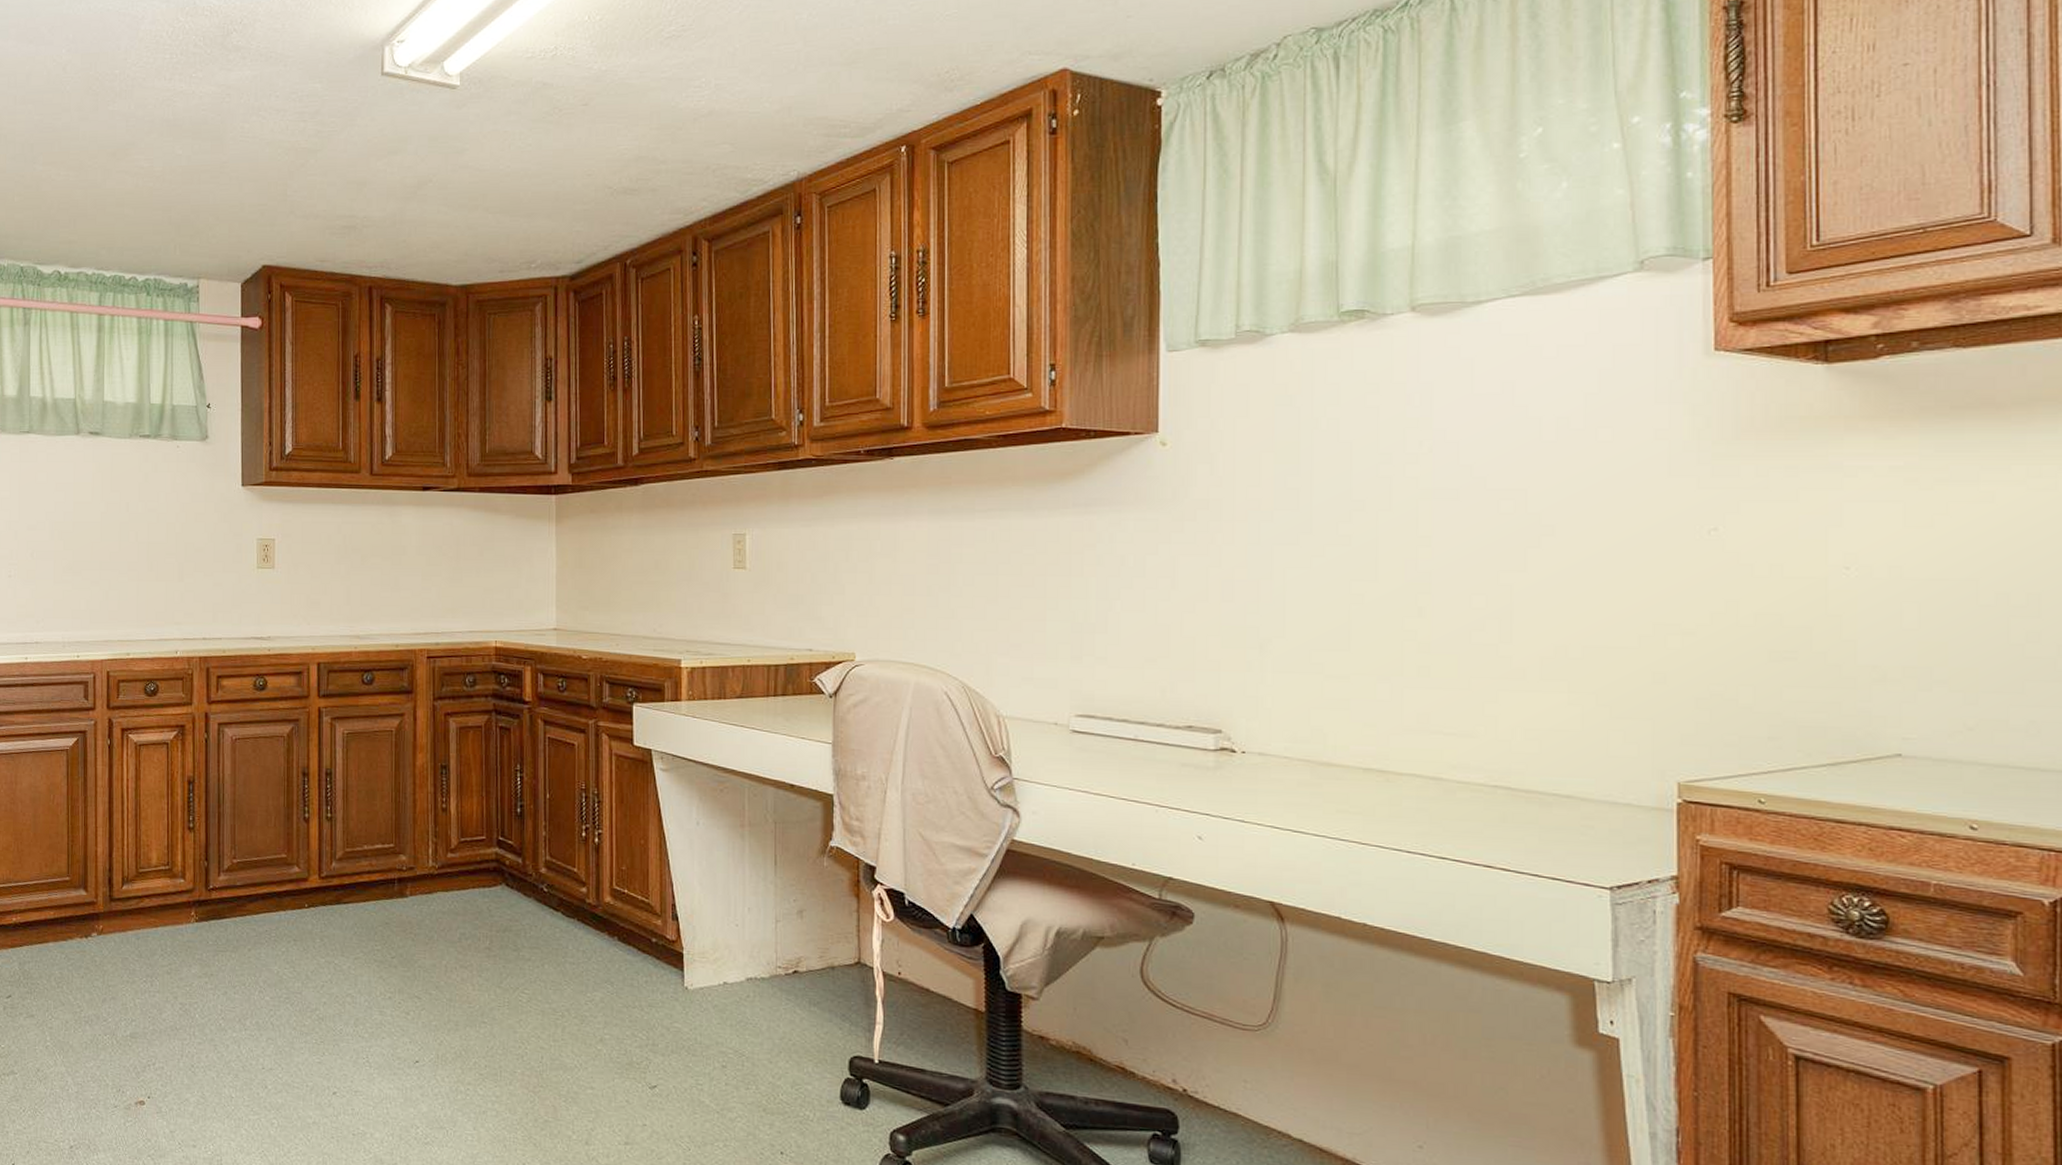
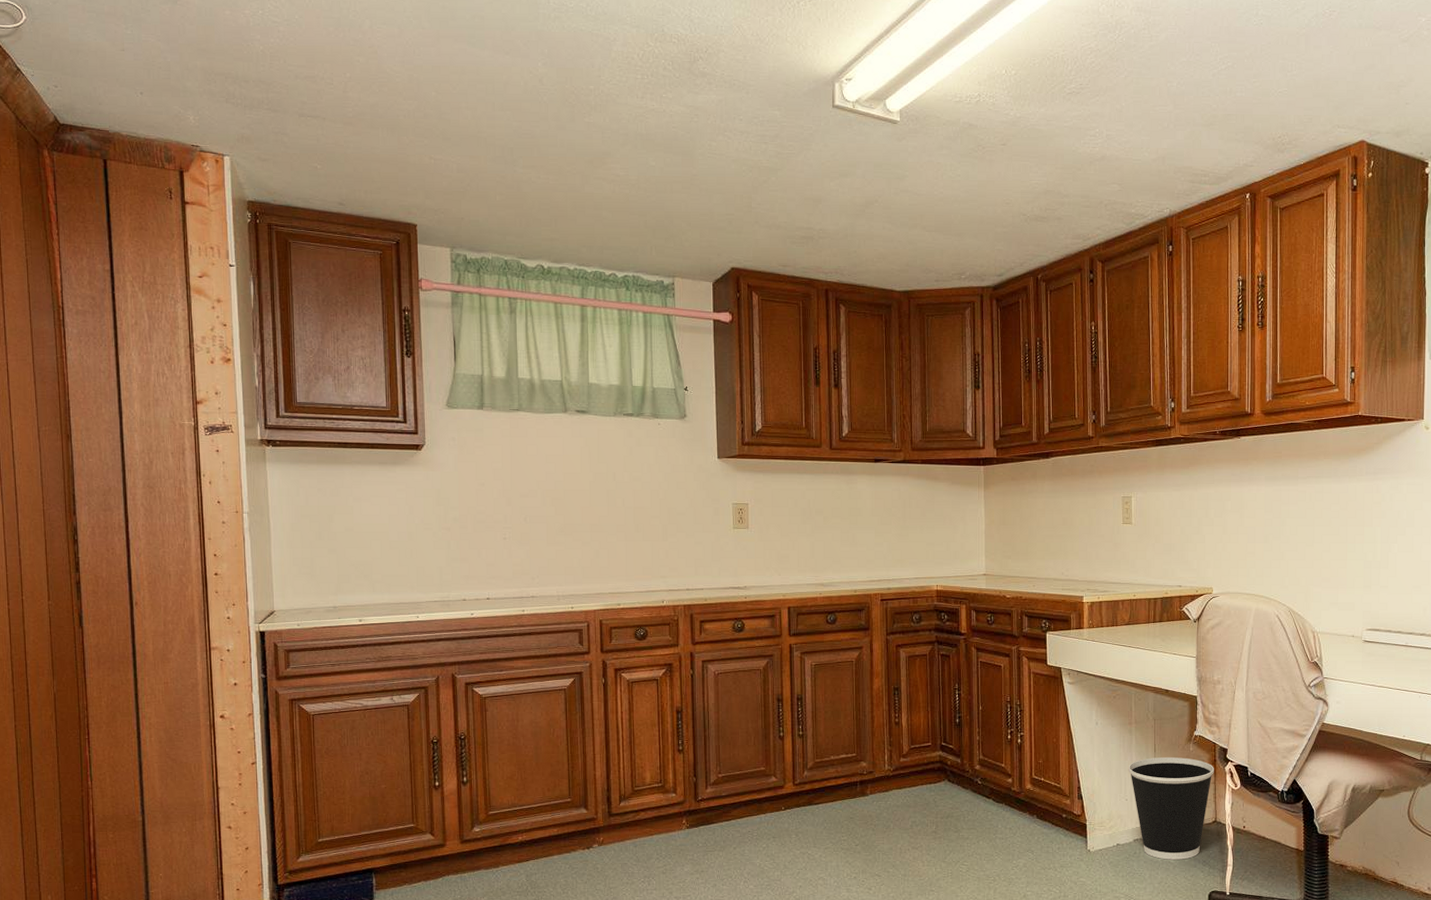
wastebasket: none [739,872,857,1010] -> present [1128,757,1214,860]

